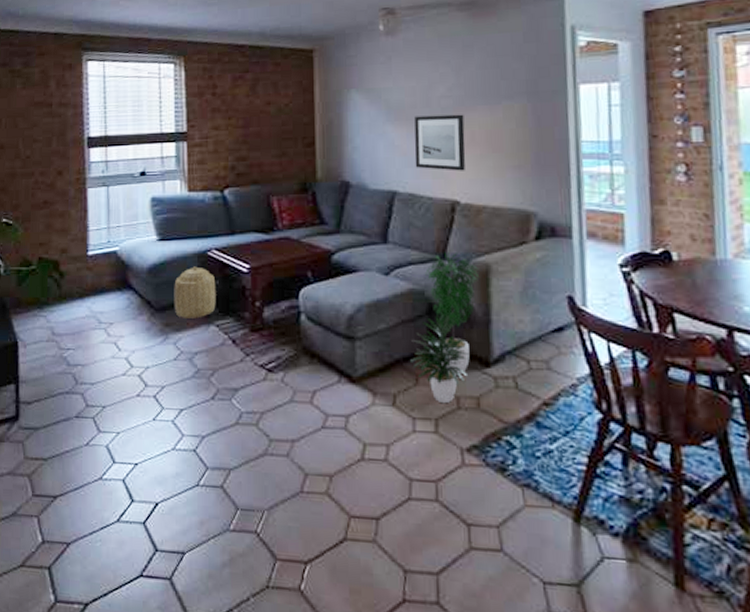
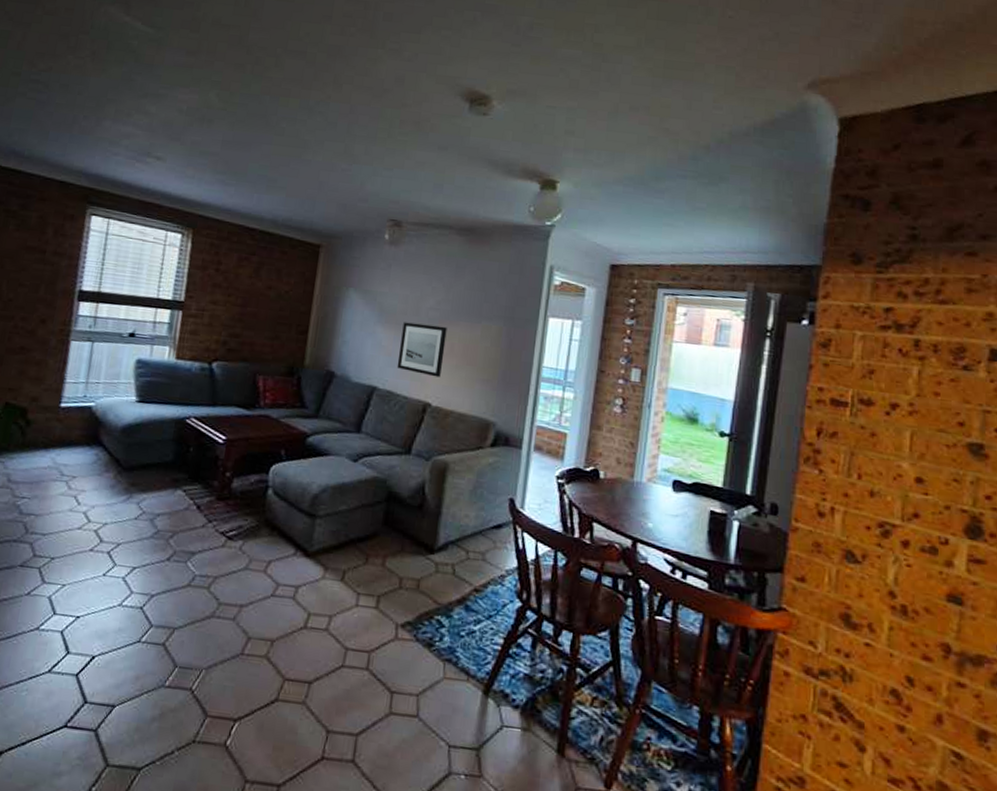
basket: present [174,266,216,319] -> none [143,431,190,482]
potted plant: present [410,250,480,403] -> none [364,445,439,582]

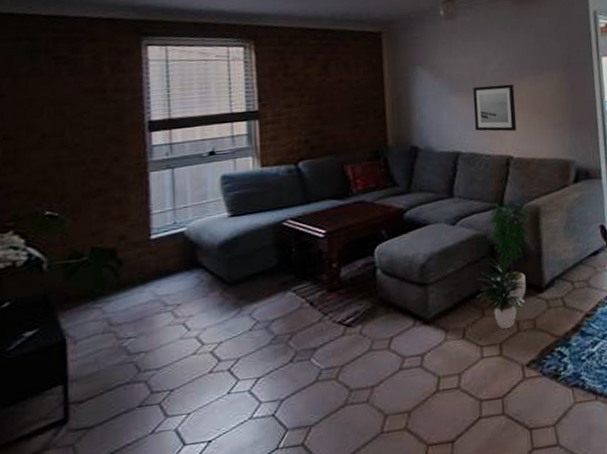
potted plant: none [364,445,439,582] -> present [477,198,532,329]

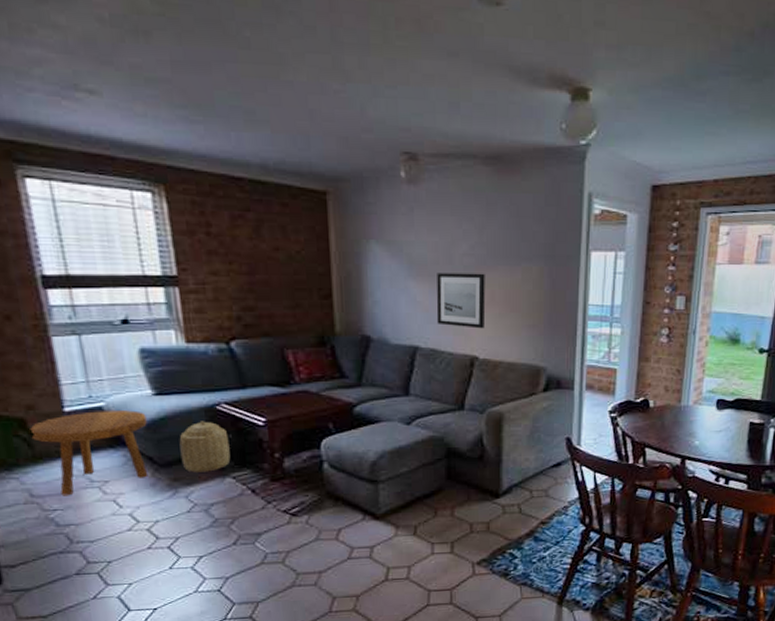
footstool: none [119,233,221,323] -> present [30,410,148,496]
basket: none [248,237,293,289] -> present [179,421,231,472]
potted plant: present [477,198,532,329] -> none [430,401,494,529]

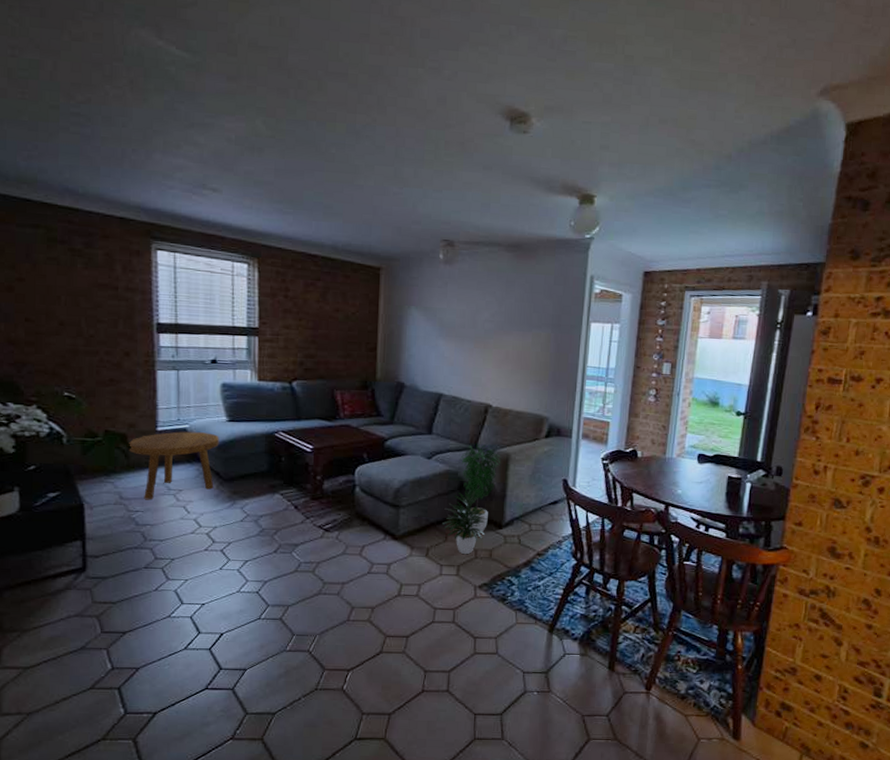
basket: present [179,421,231,472] -> none [242,445,282,488]
potted plant: none [430,401,494,529] -> present [442,442,502,554]
wall art: present [436,273,486,329] -> none [459,334,502,382]

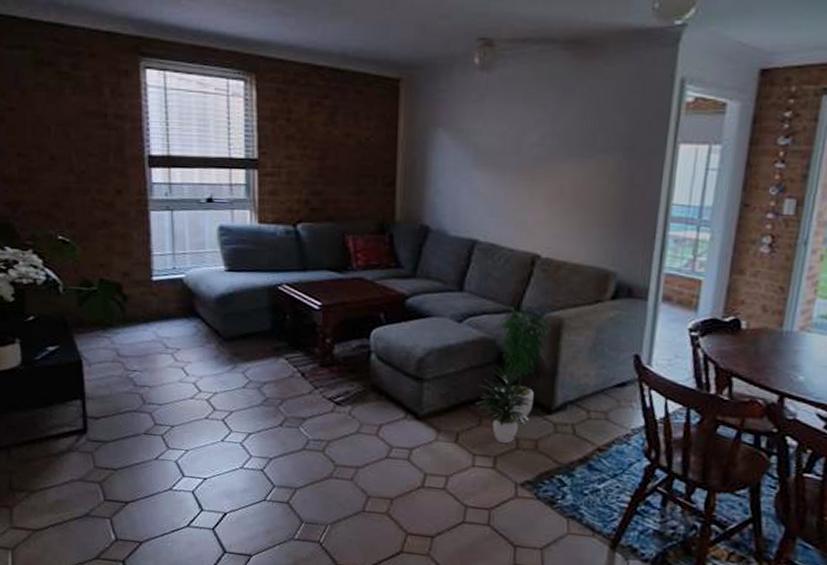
footstool: present [129,431,219,500] -> none [124,282,218,359]

